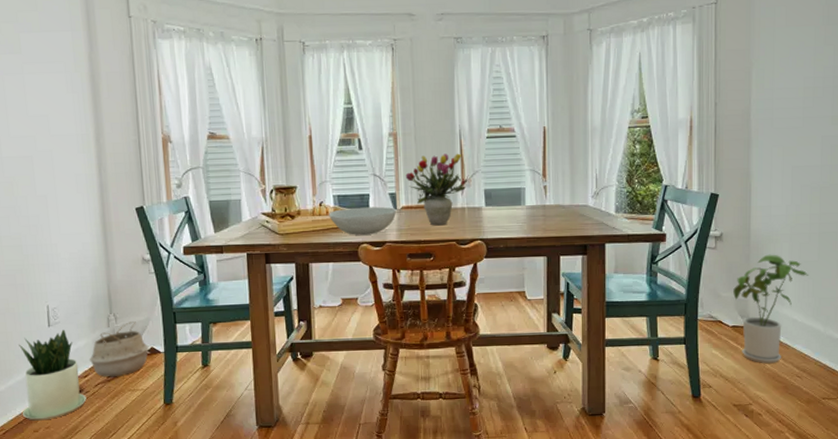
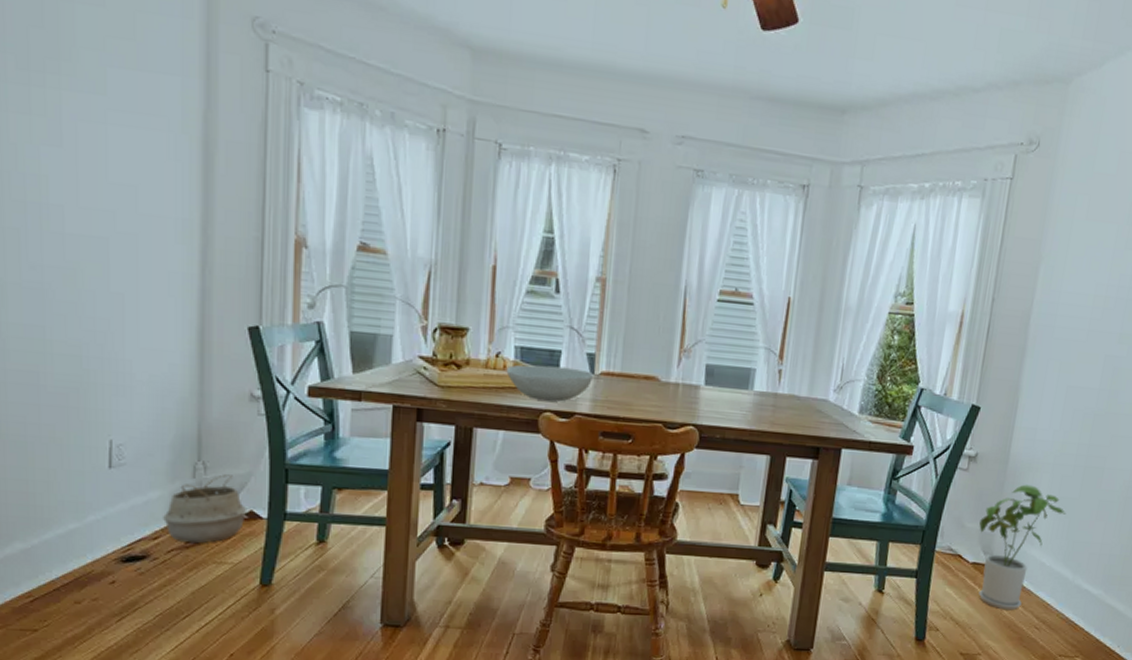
planter: present [19,329,87,421] -> none [60,474,153,590]
flower arrangement: present [405,153,468,226] -> none [610,312,688,402]

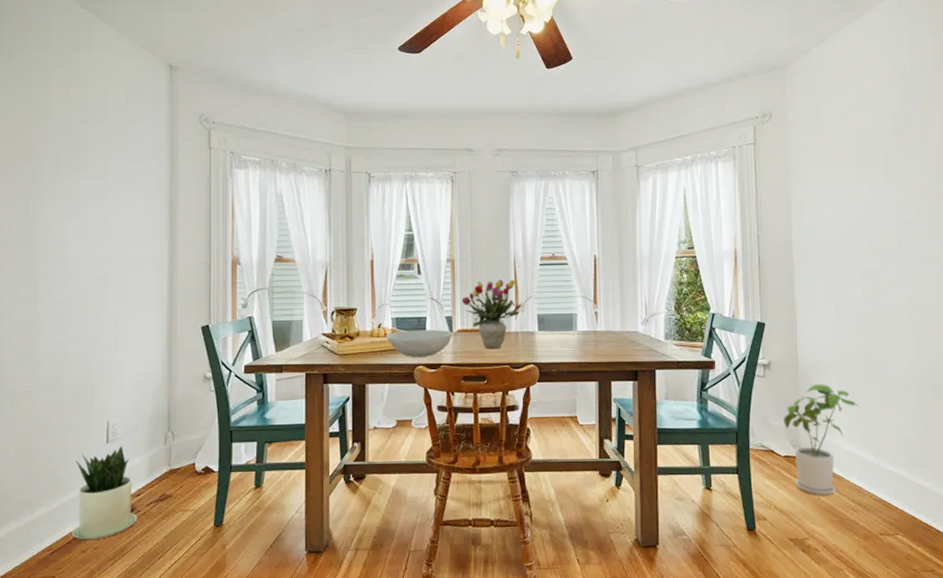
planter: none [60,474,153,590] -> present [71,446,137,541]
woven basket: present [163,474,248,543] -> none [144,439,204,496]
flower arrangement: none [610,312,688,402] -> present [461,279,522,349]

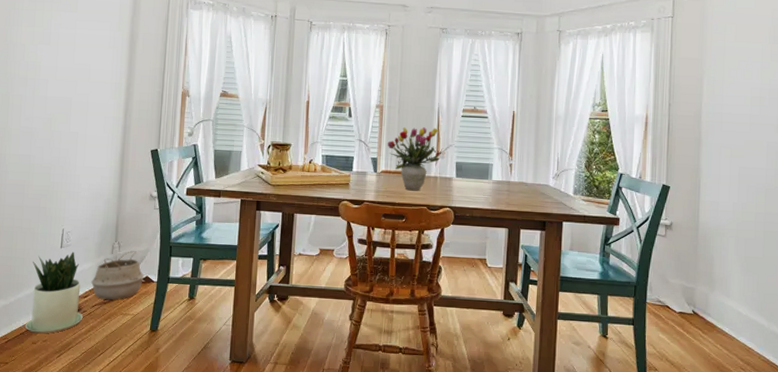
woven basket: none [144,439,204,496] -> present [91,251,145,300]
bowl: present [386,329,452,357] -> none [316,167,376,193]
house plant: present [784,383,858,496] -> none [681,247,754,353]

